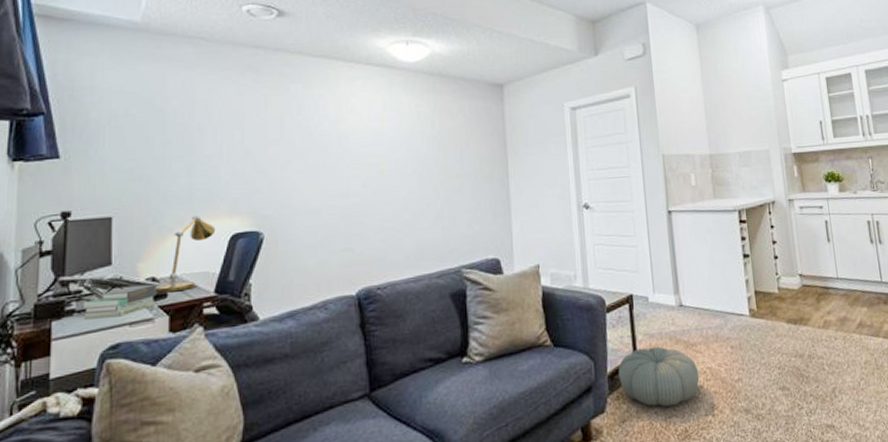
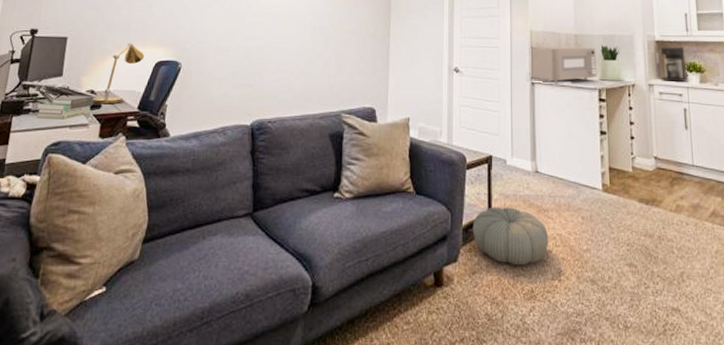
microwave: none [662,166,736,209] -> present [529,46,597,83]
planter: none [736,162,763,201] -> present [598,45,624,81]
coffee maker: none [798,156,826,195] -> present [660,46,687,83]

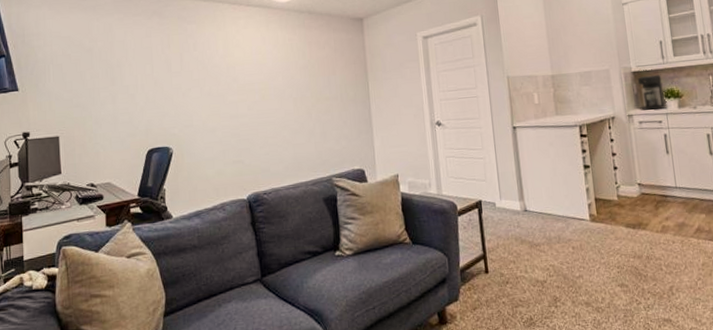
books: present [36,95,94,120] -> none [43,188,96,216]
desk lamp: present [92,42,145,105] -> none [93,134,136,196]
pouf: present [472,206,549,266] -> none [469,245,543,298]
microwave: present [529,46,597,83] -> none [507,86,577,125]
planter: present [598,45,624,81] -> none [577,81,603,117]

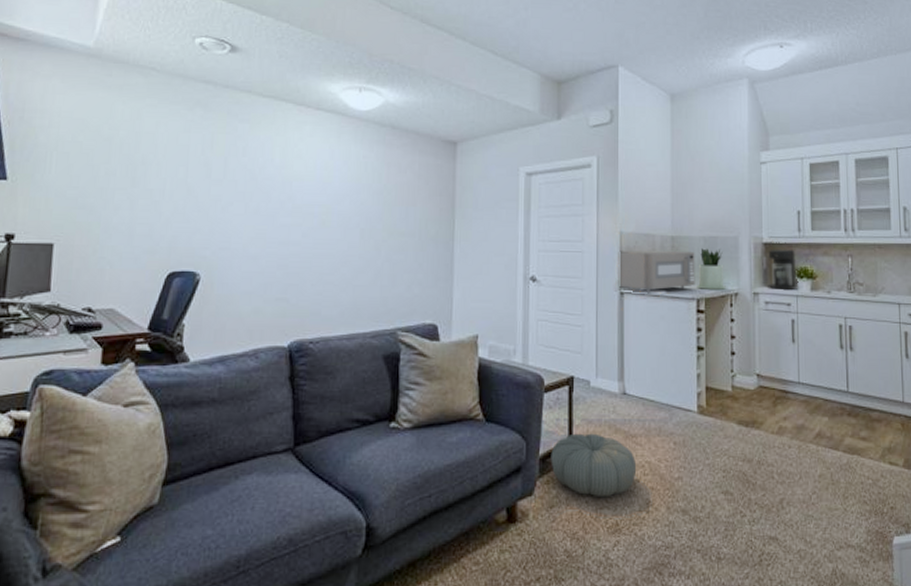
pouf: none [469,245,543,298] -> present [551,433,637,498]
microwave: none [507,86,577,125] -> present [618,250,695,292]
planter: none [577,81,603,117] -> present [697,248,726,290]

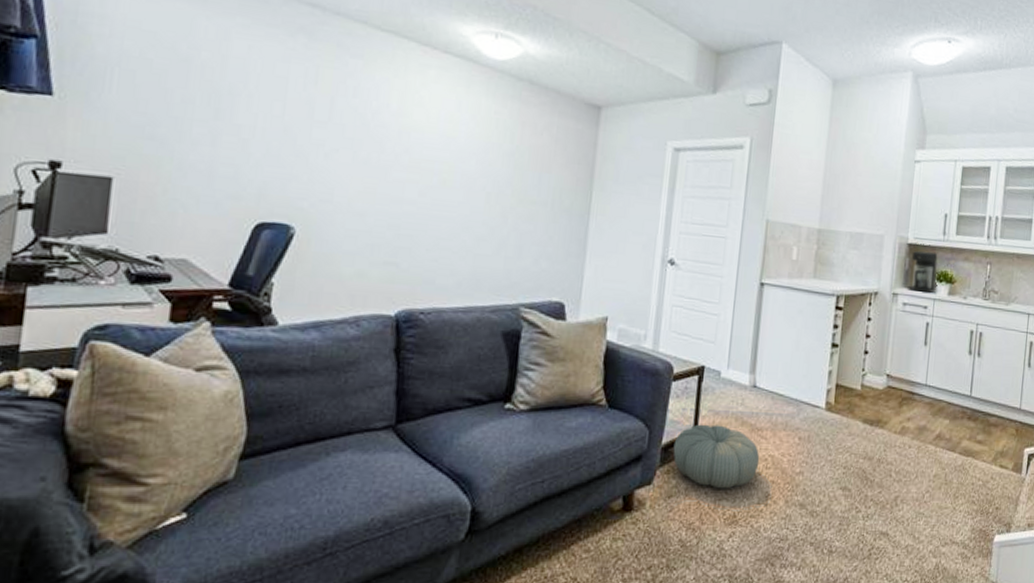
microwave: present [618,250,695,292] -> none [759,240,840,285]
planter: present [697,248,726,290] -> none [838,244,868,288]

